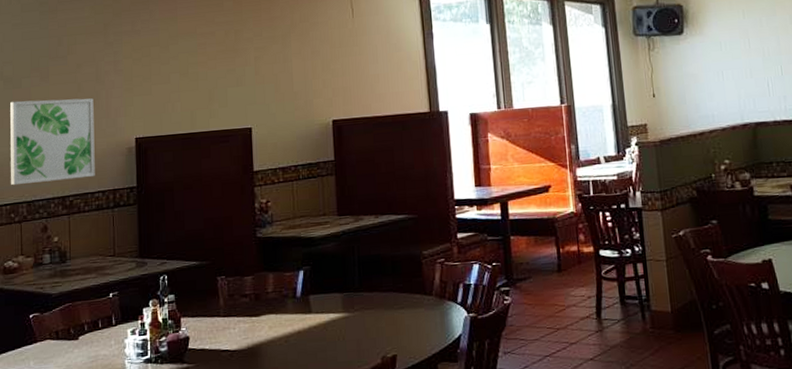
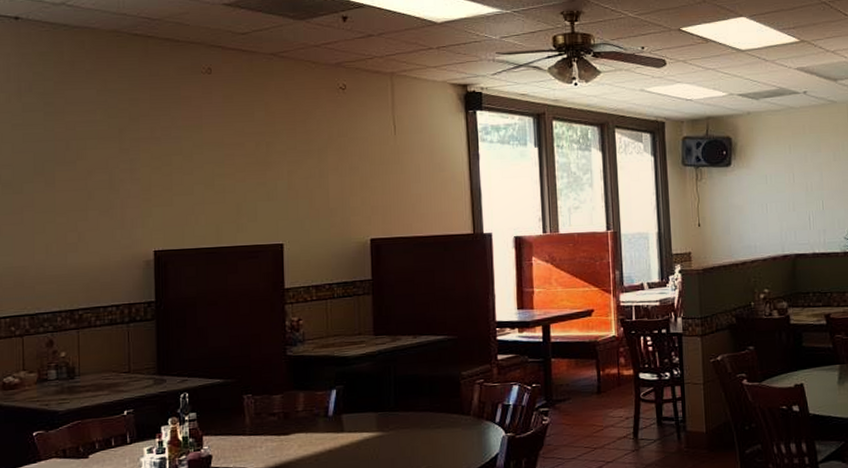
wall art: present [10,98,95,186] -> none [10,207,108,298]

